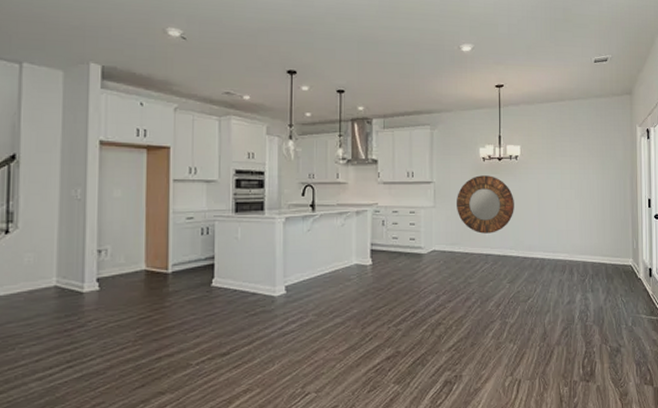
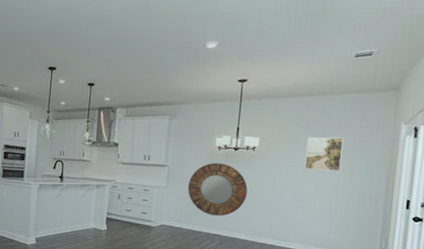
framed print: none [562,141,593,176] -> present [304,137,344,172]

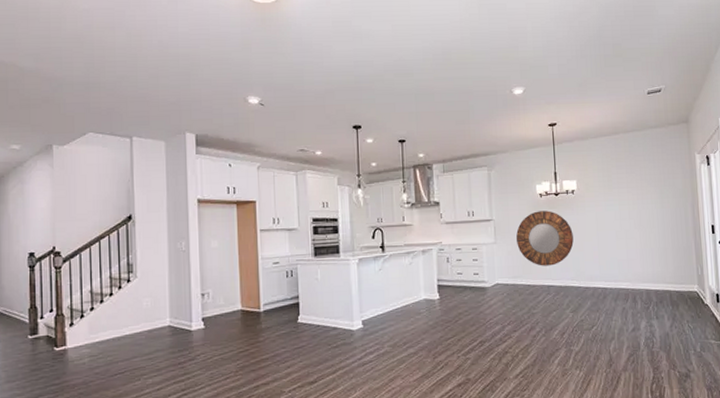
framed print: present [304,137,344,172] -> none [619,172,652,207]

